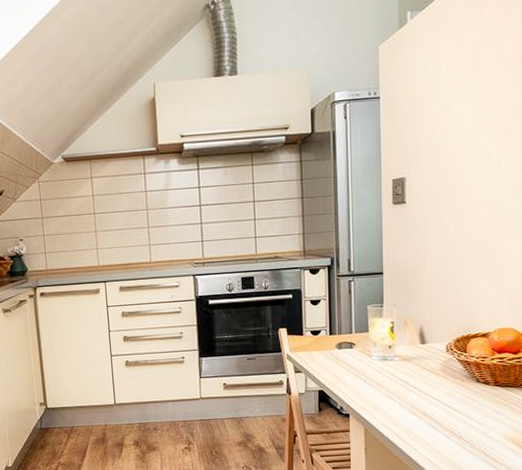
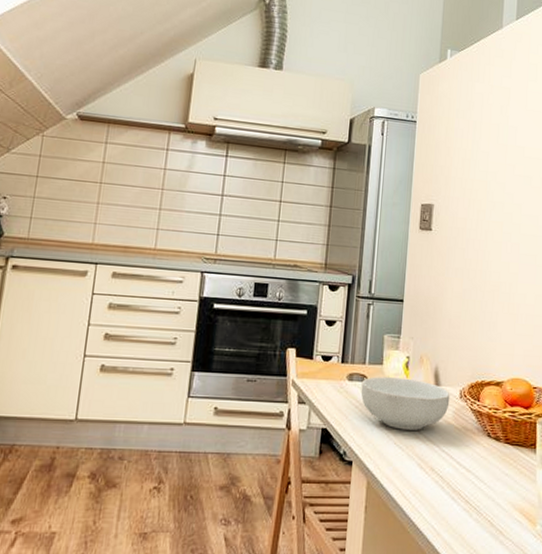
cereal bowl: none [350,340,437,385] -> present [360,377,450,430]

